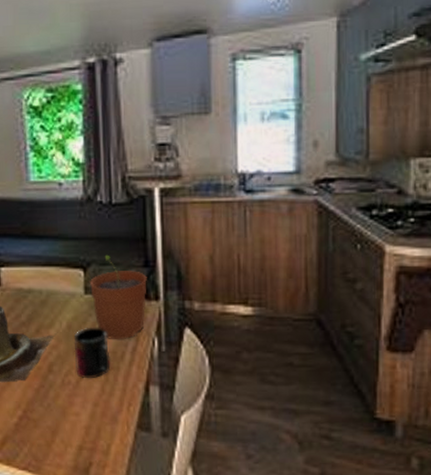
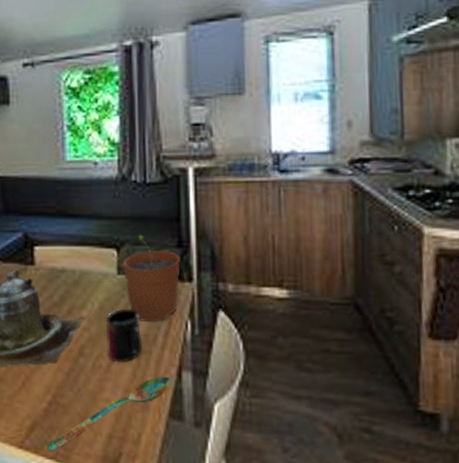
spoon: none [18,390,141,462] -> present [46,376,173,451]

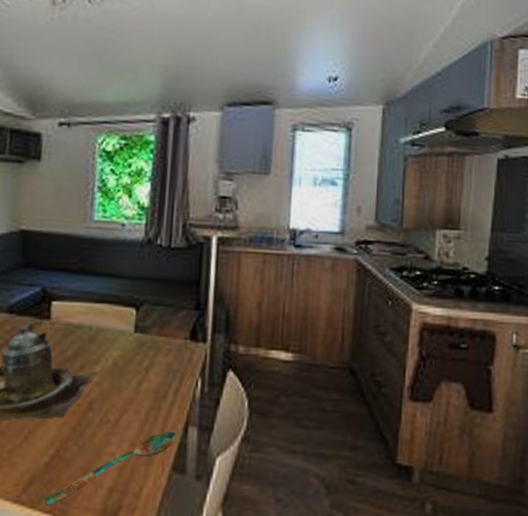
mug: present [105,308,143,363] -> none [116,365,153,418]
plant pot: present [122,234,180,323] -> none [140,295,197,380]

